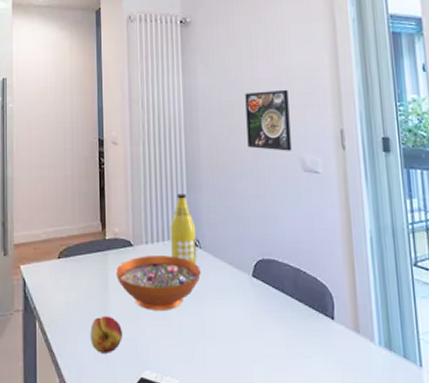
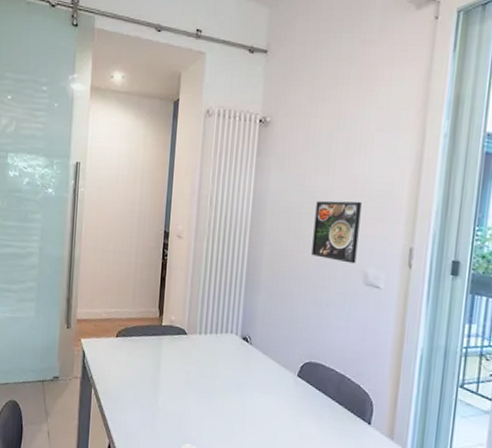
fruit: present [90,315,122,353] -> none [139,392,169,425]
decorative bowl: present [116,256,201,310] -> none [168,344,249,396]
bottle: present [170,193,197,264] -> none [222,291,249,358]

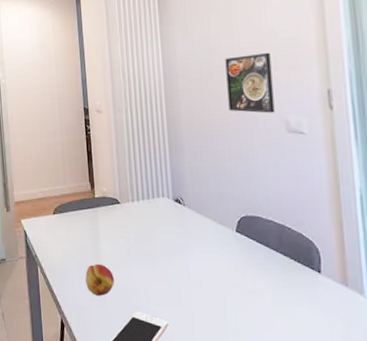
fruit: none [139,392,169,425] -> present [85,263,114,296]

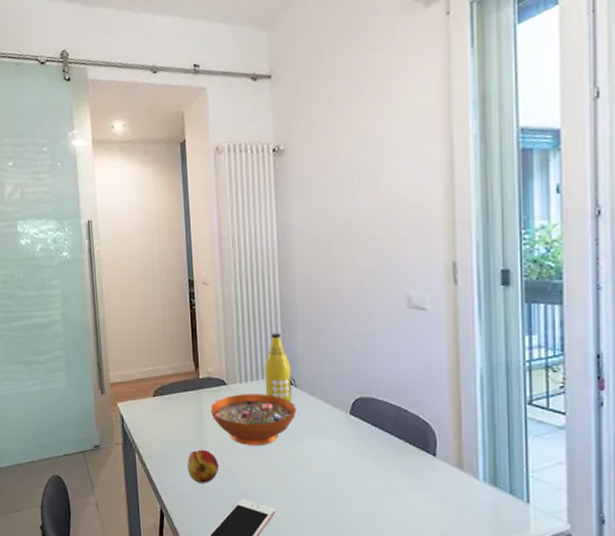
decorative bowl: none [106,212,185,261] -> present [211,394,296,445]
bottle: none [154,156,182,220] -> present [264,333,293,402]
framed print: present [225,52,275,113] -> none [345,220,396,288]

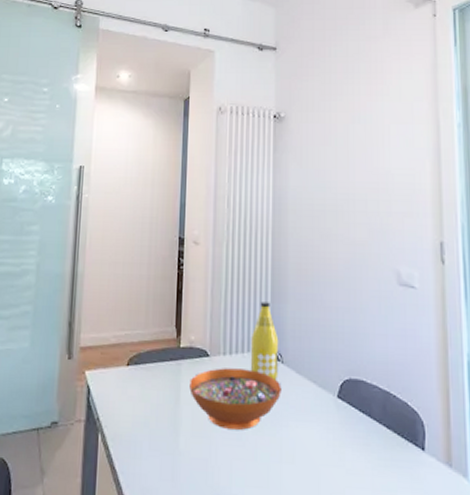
fruit: present [187,449,218,483] -> none [157,431,192,474]

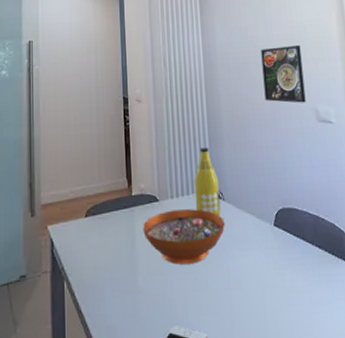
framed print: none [339,195,387,262] -> present [261,44,306,103]

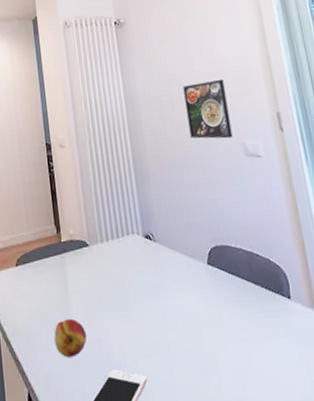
fruit: none [118,272,150,311] -> present [54,318,87,357]
decorative bowl: present [143,209,225,265] -> none [74,251,158,309]
bottle: present [194,147,221,216] -> none [123,189,153,258]

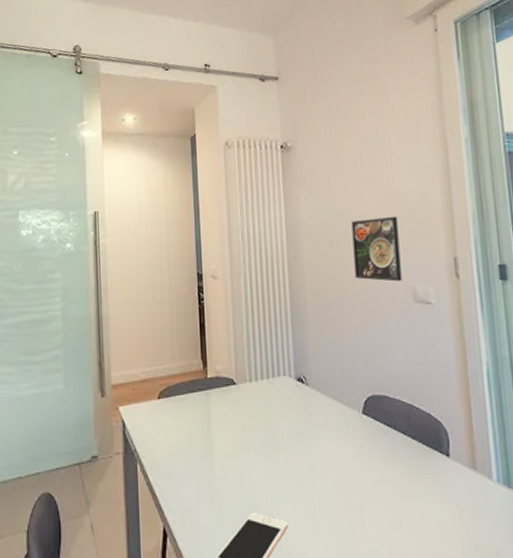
fruit: present [54,318,87,357] -> none [194,457,227,496]

